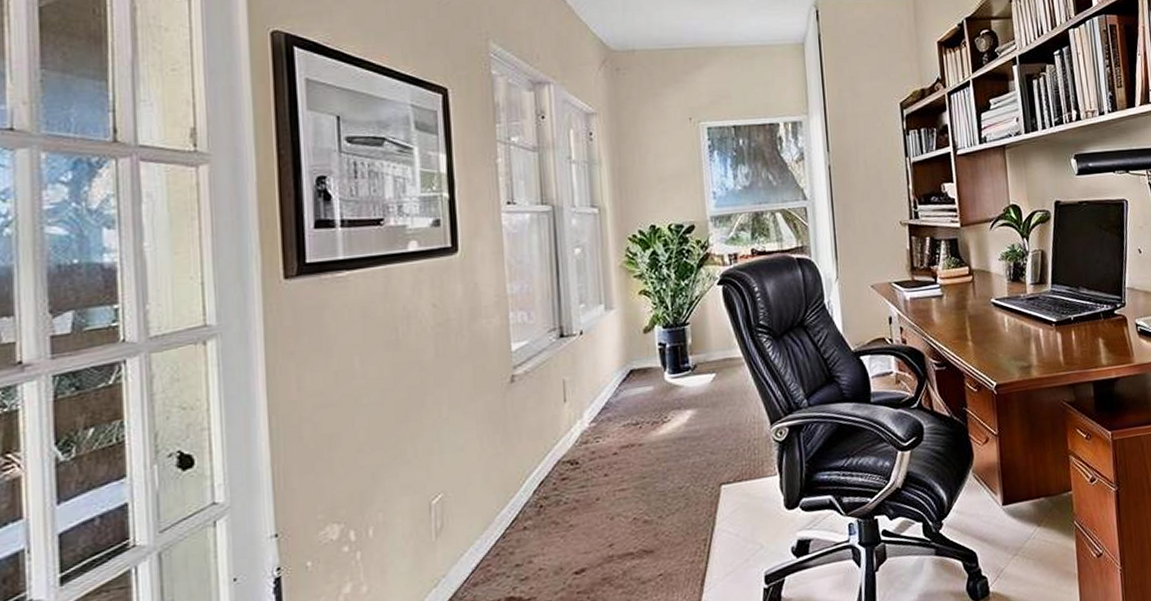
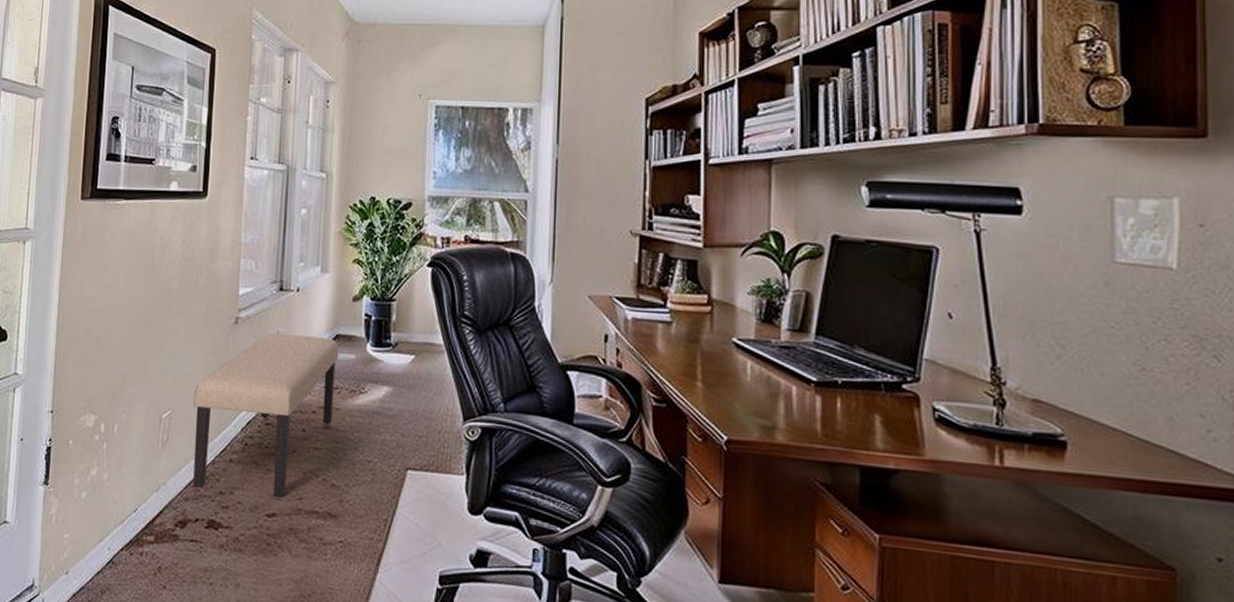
bench: none [469,375,637,570] -> present [193,333,339,498]

